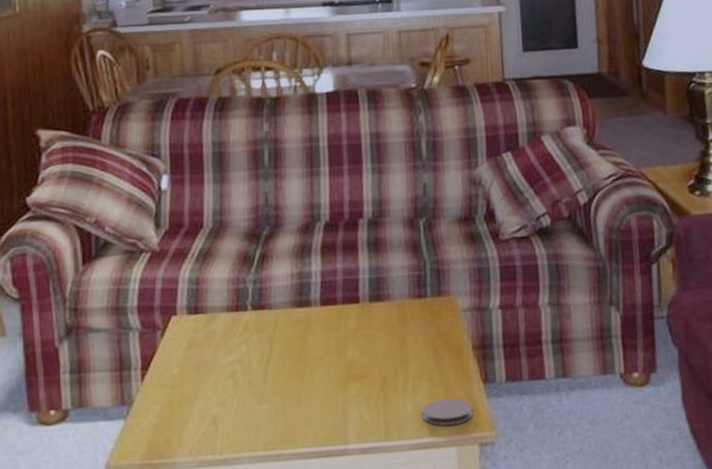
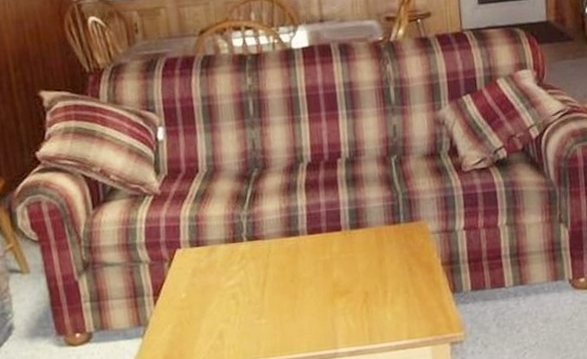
coaster: present [422,398,473,426] -> none [400,306,444,330]

